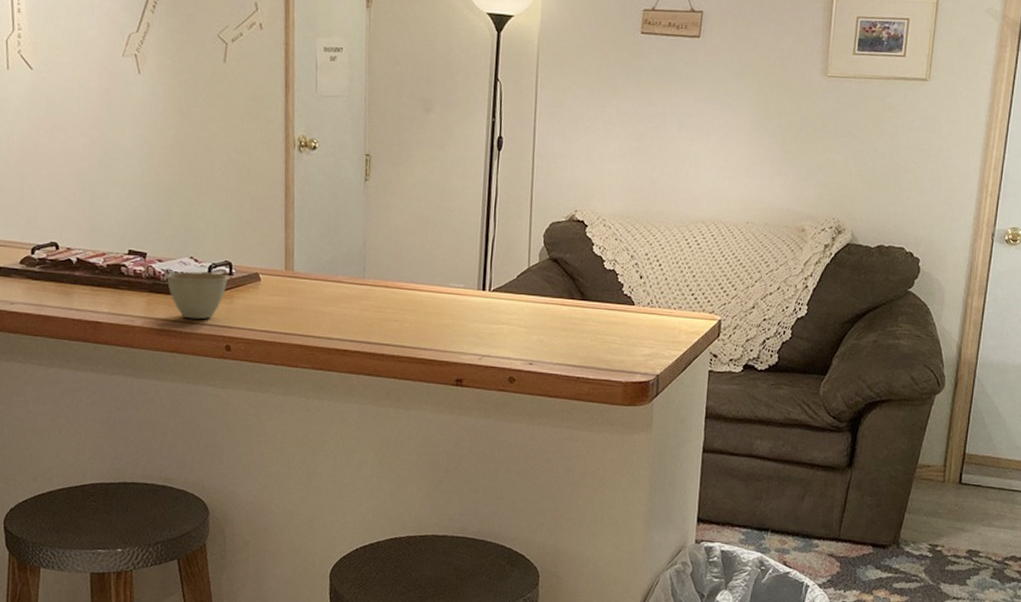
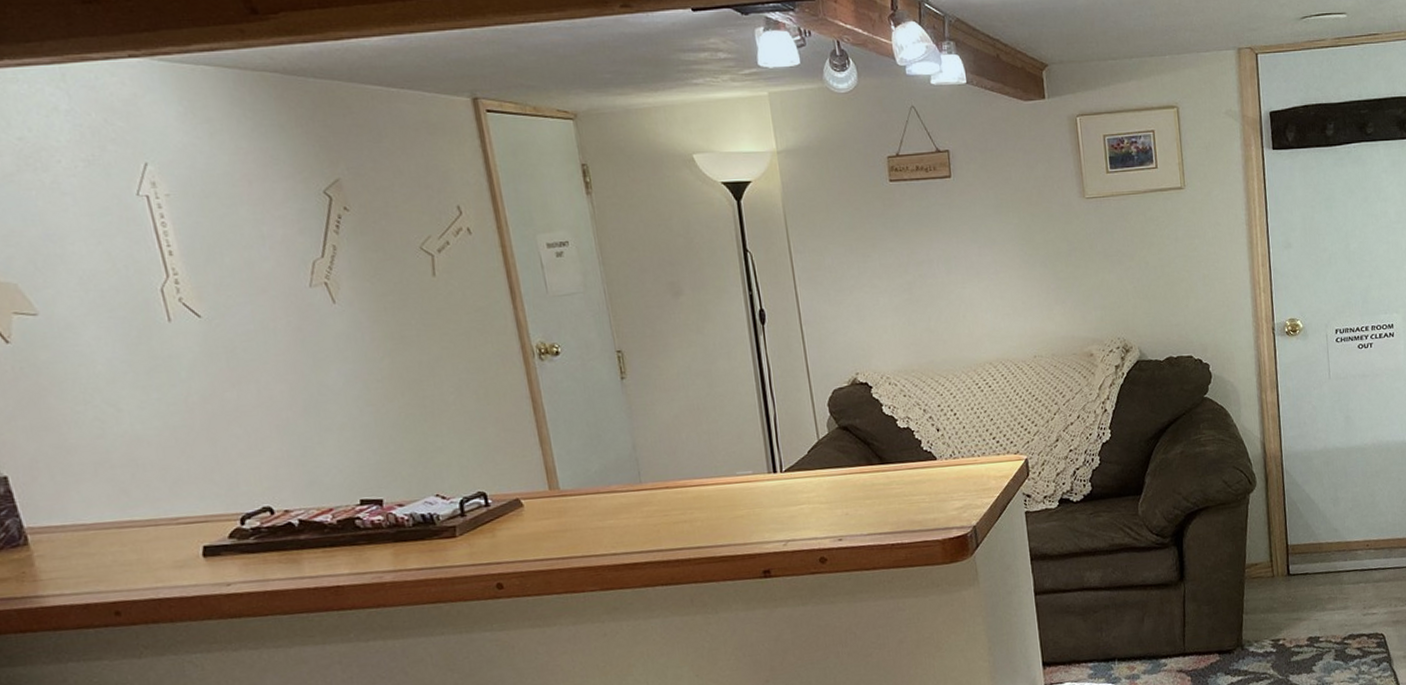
cup: present [166,271,228,320] -> none [411,506,485,563]

